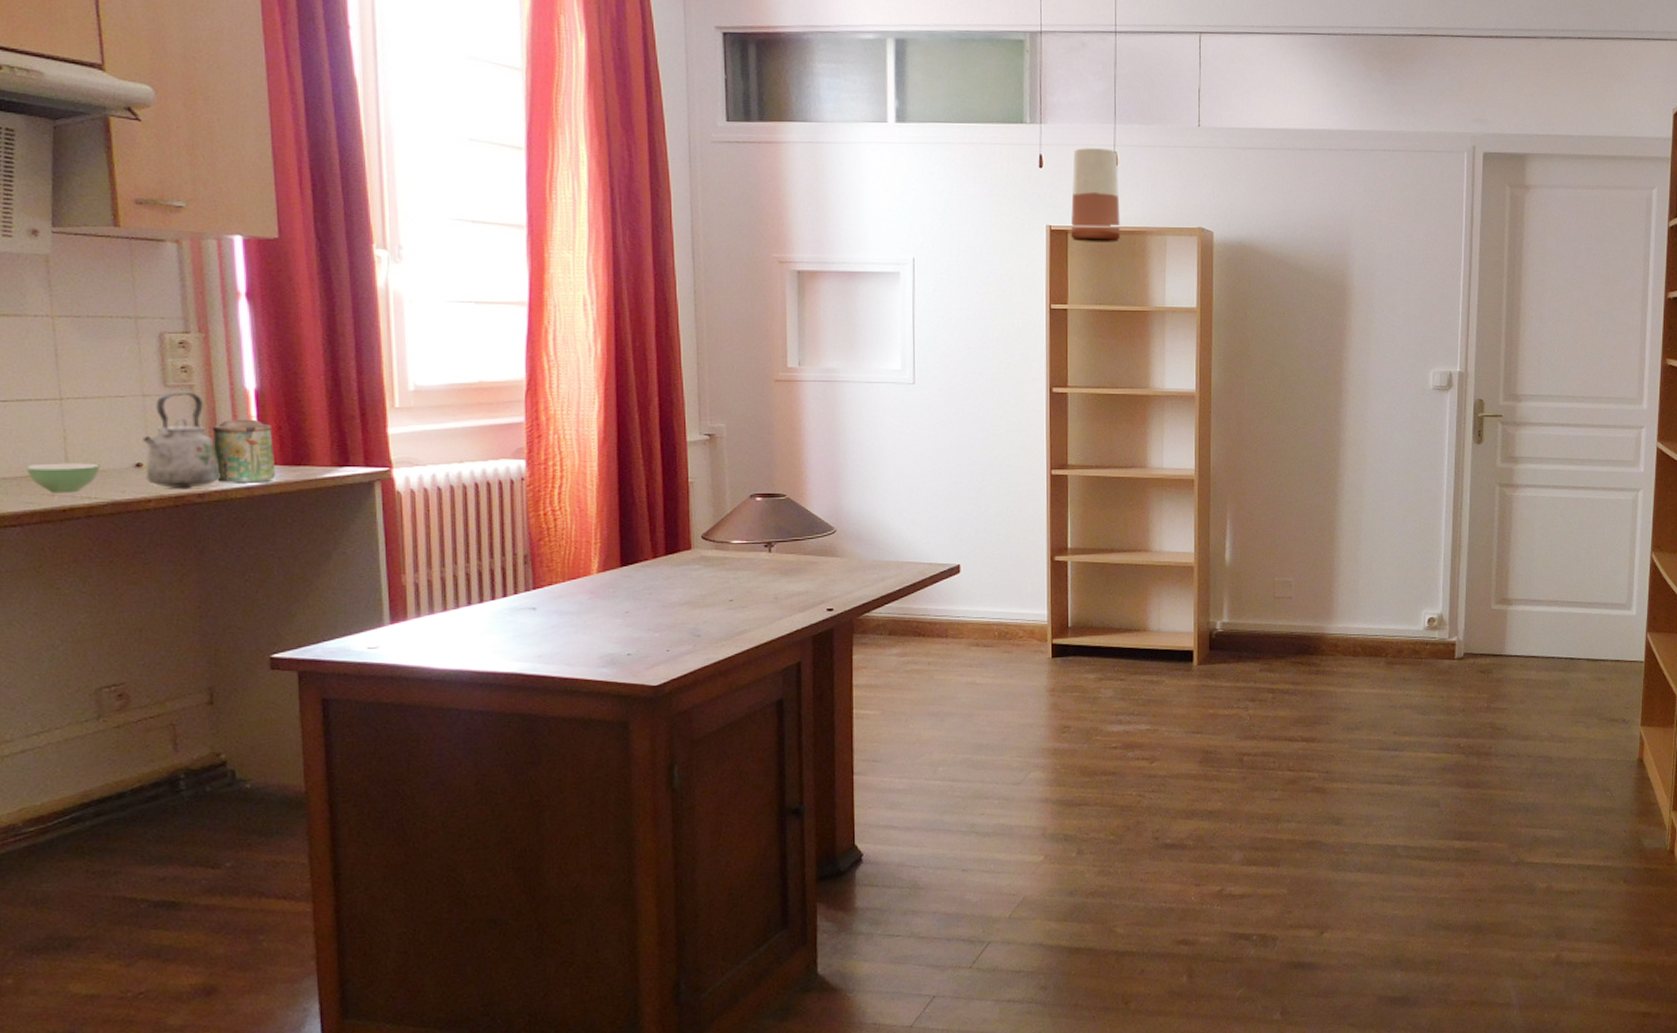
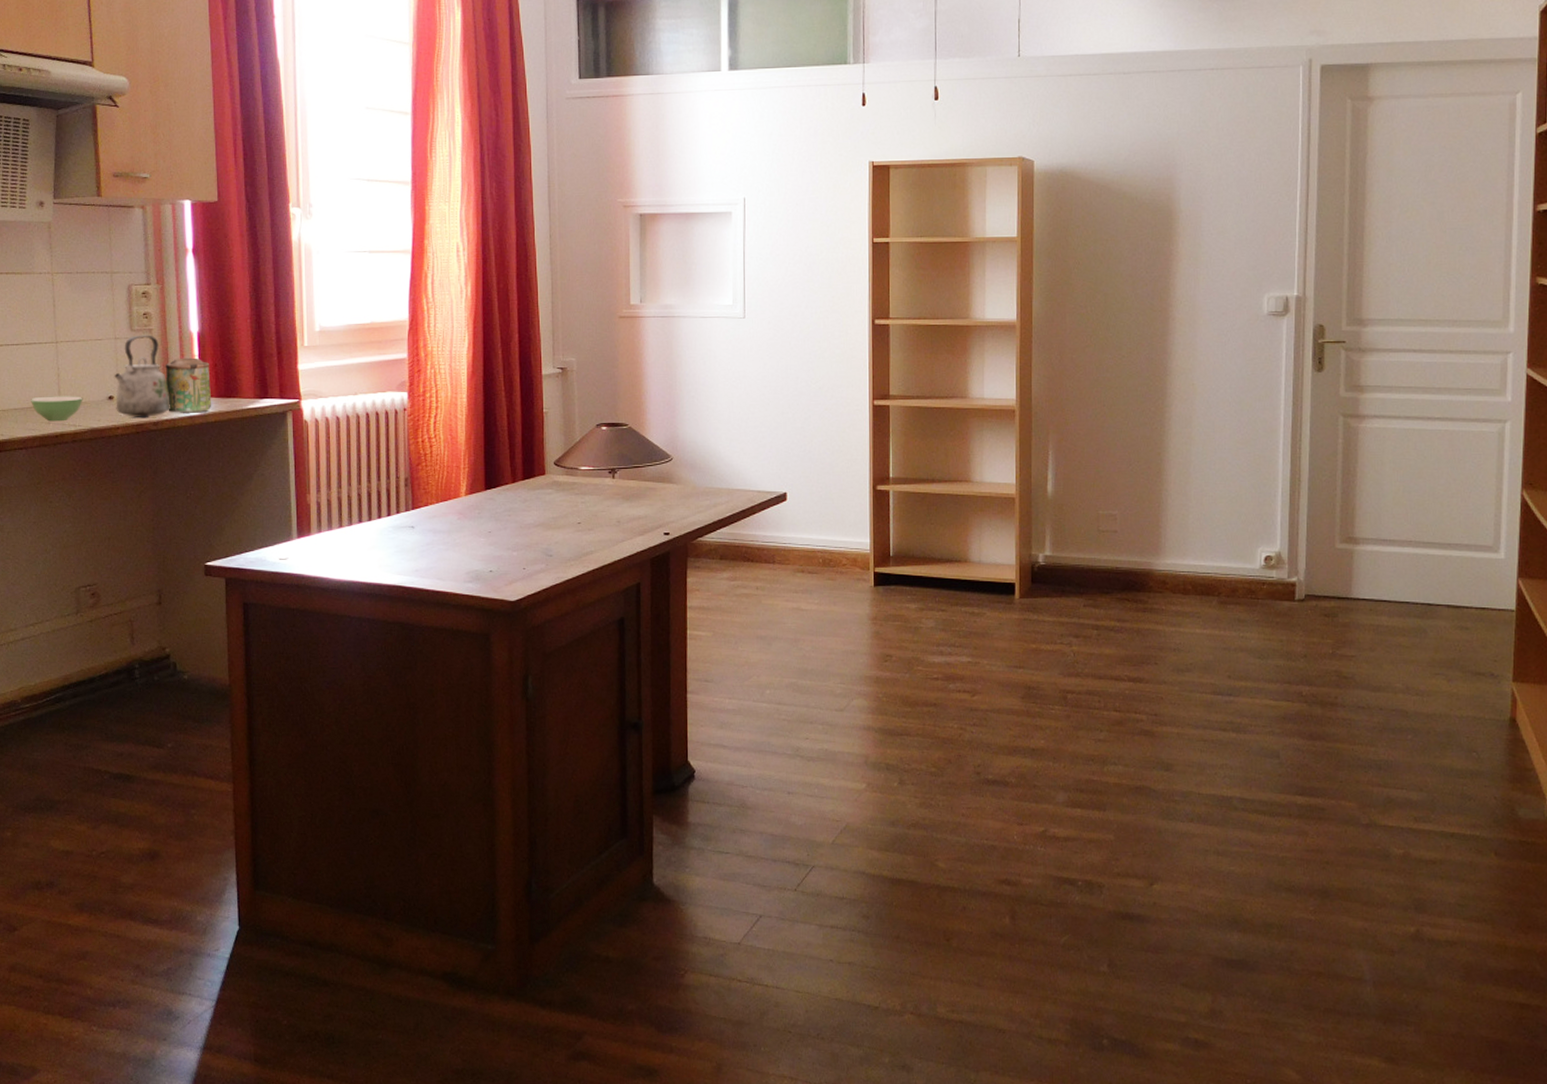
vase: present [1070,148,1120,242] -> none [892,84,941,176]

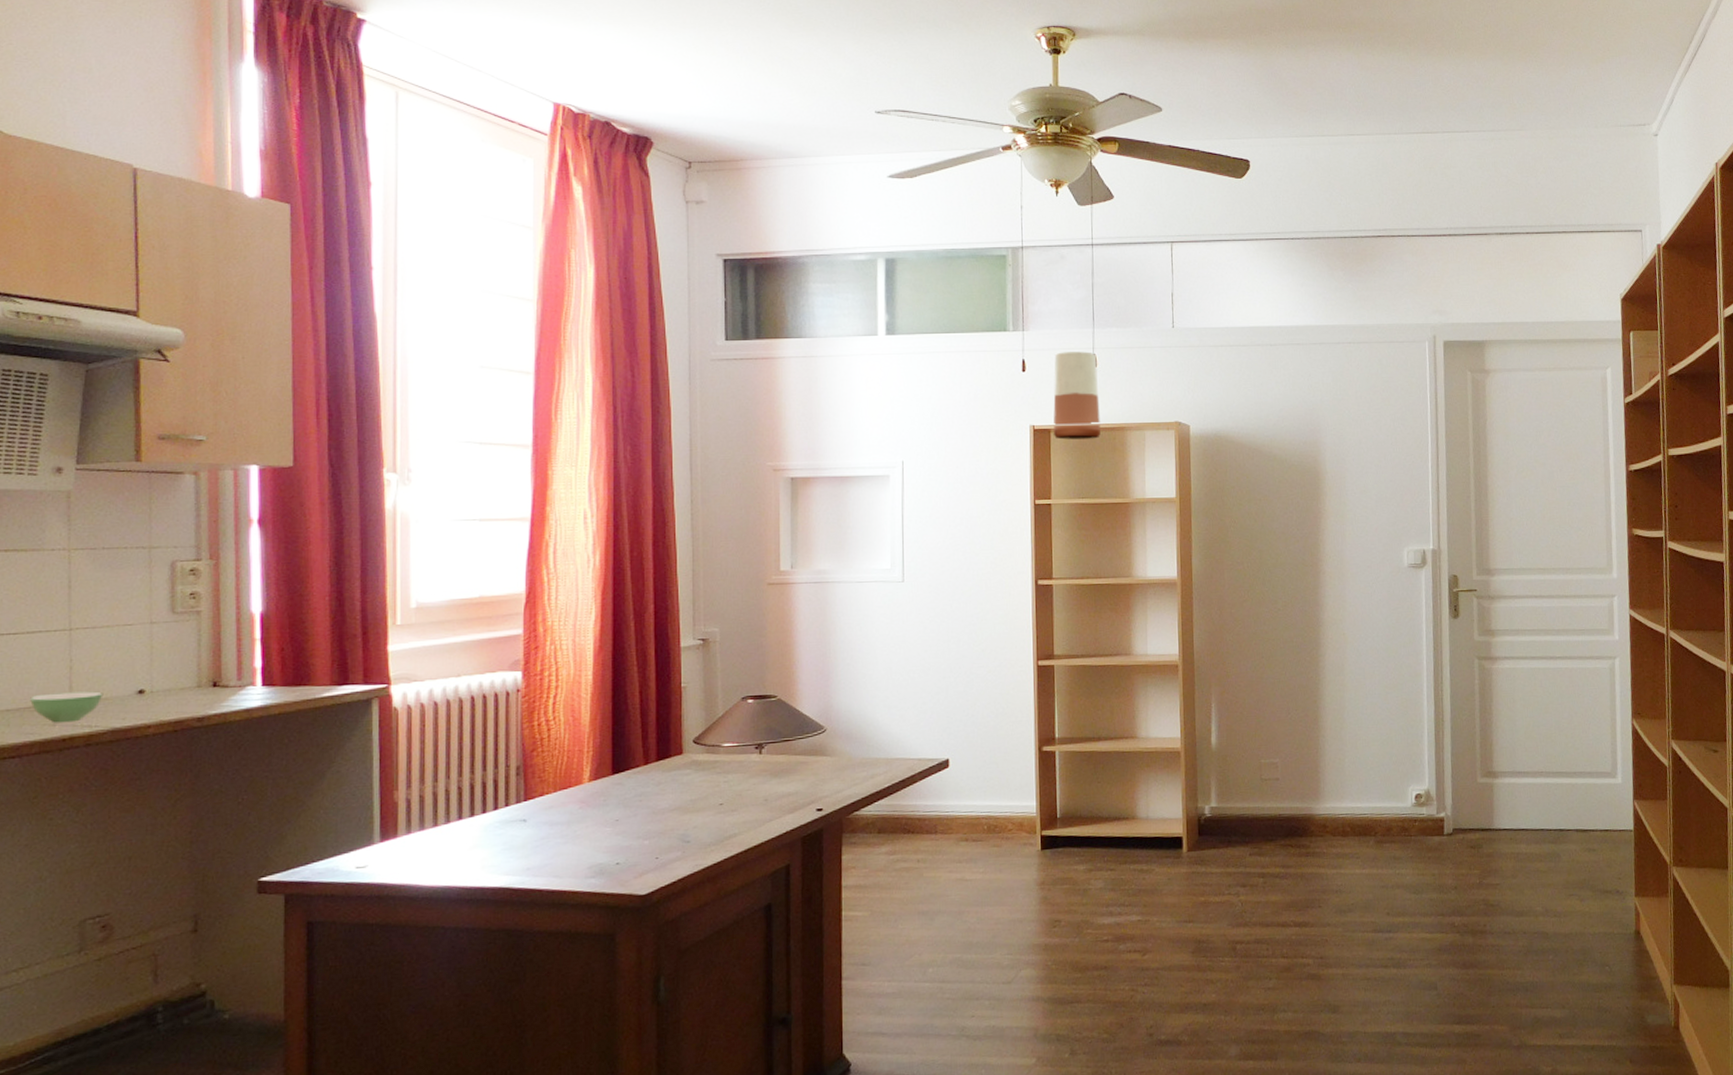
kettle: present [114,335,170,417] -> none [147,617,221,713]
canister: present [165,357,212,413] -> none [216,641,276,707]
vase: none [892,84,941,176] -> present [1053,351,1101,440]

